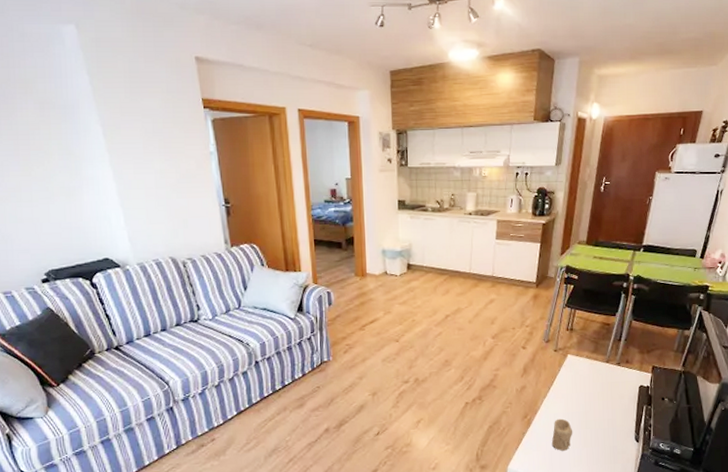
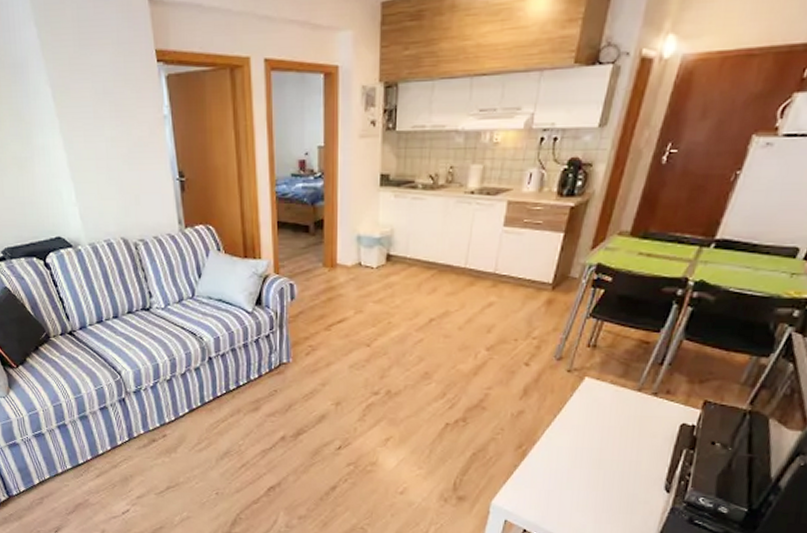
candle: present [552,418,573,451] -> none [551,453,581,492]

